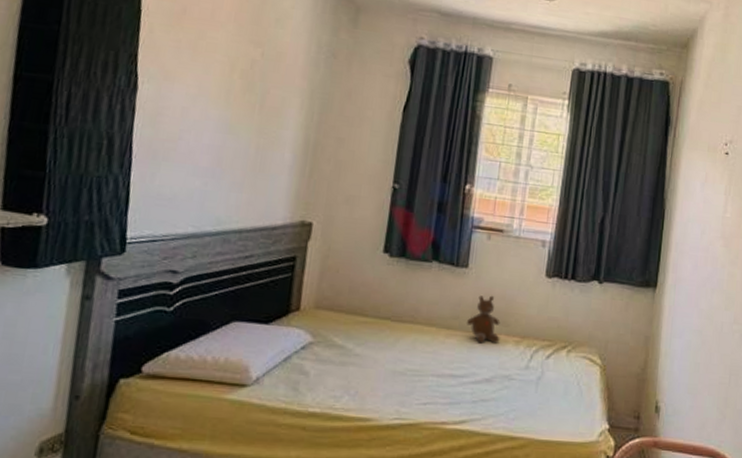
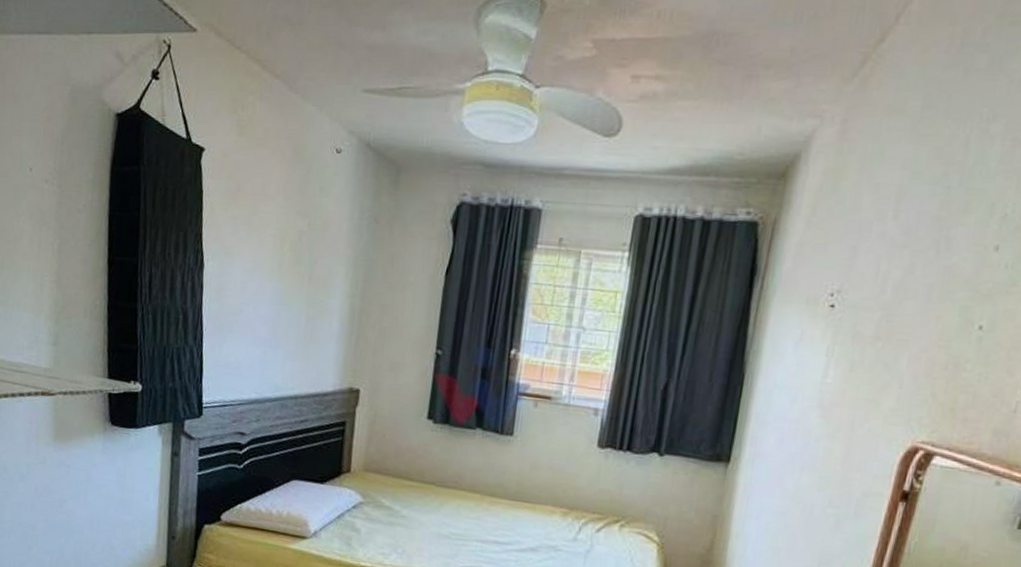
stuffed bear: present [466,295,501,344] -> none [510,464,547,513]

